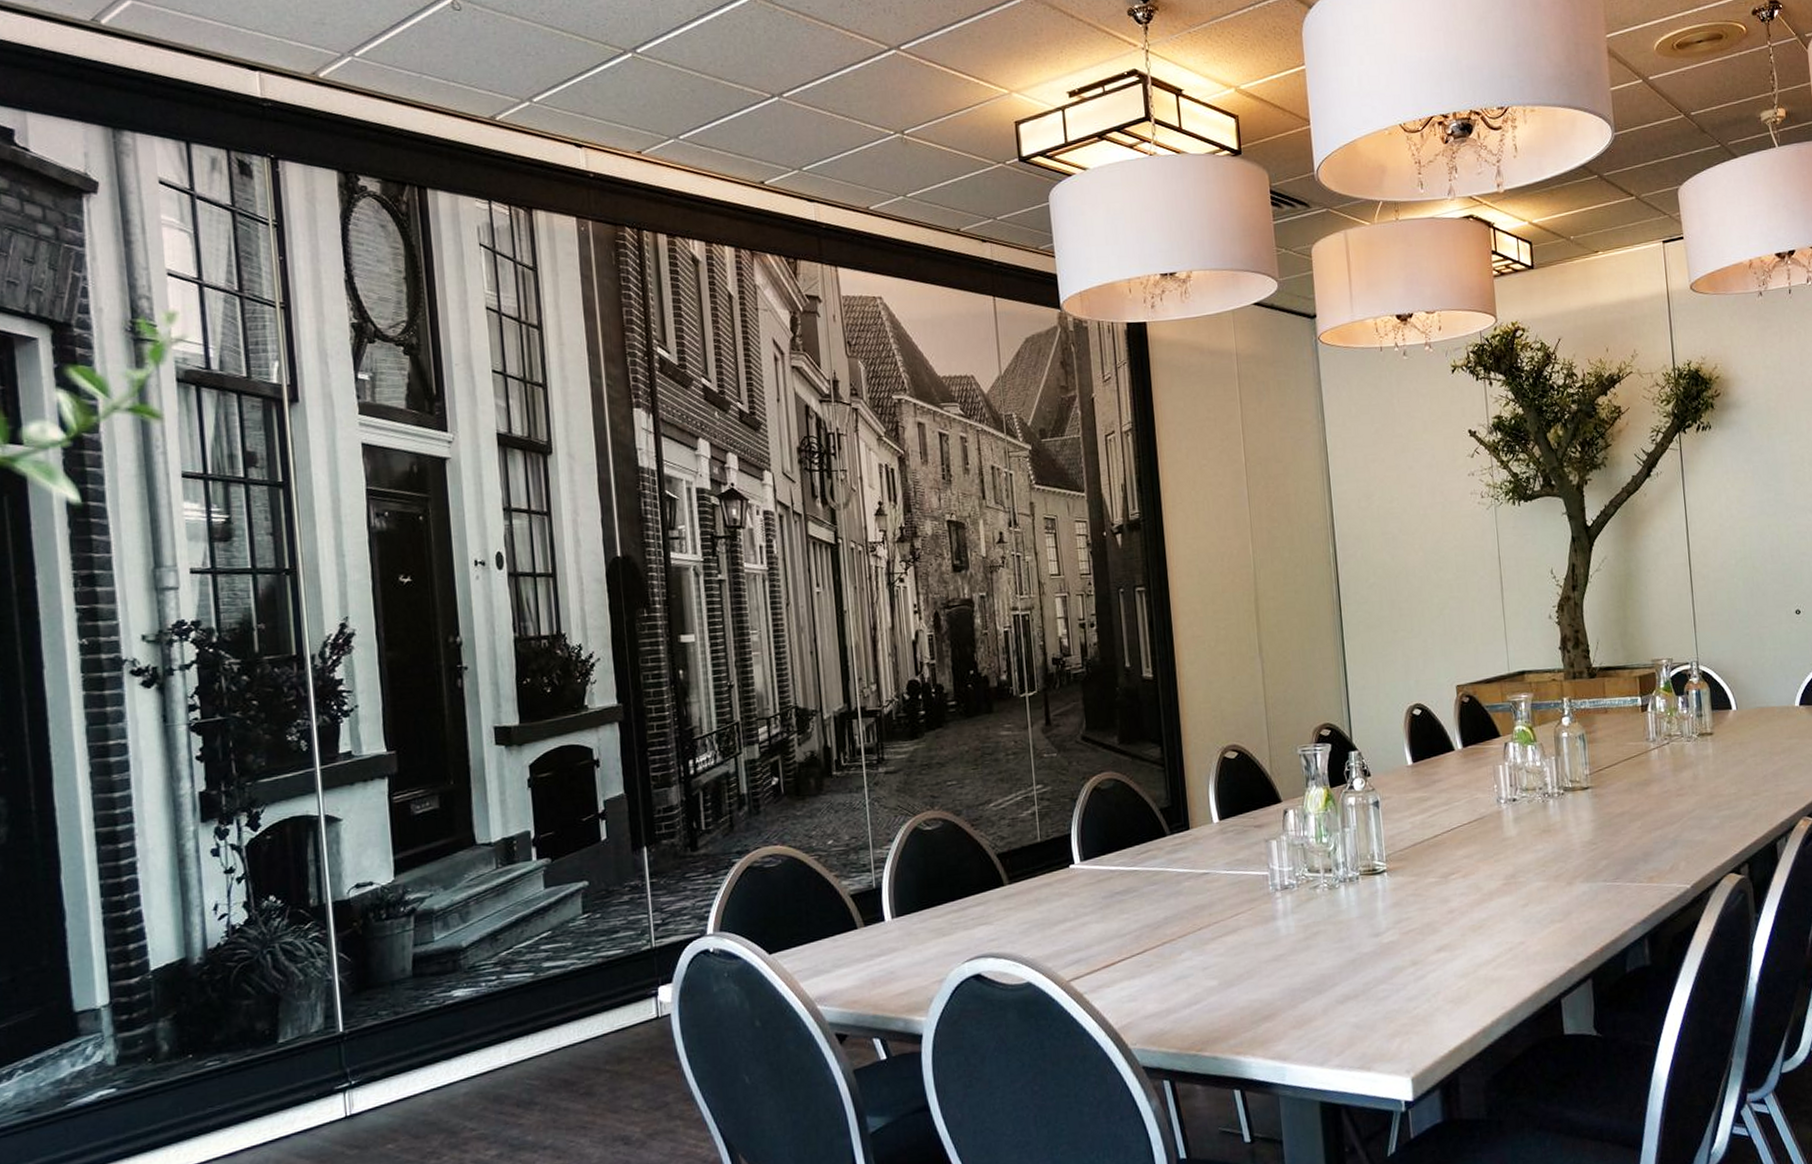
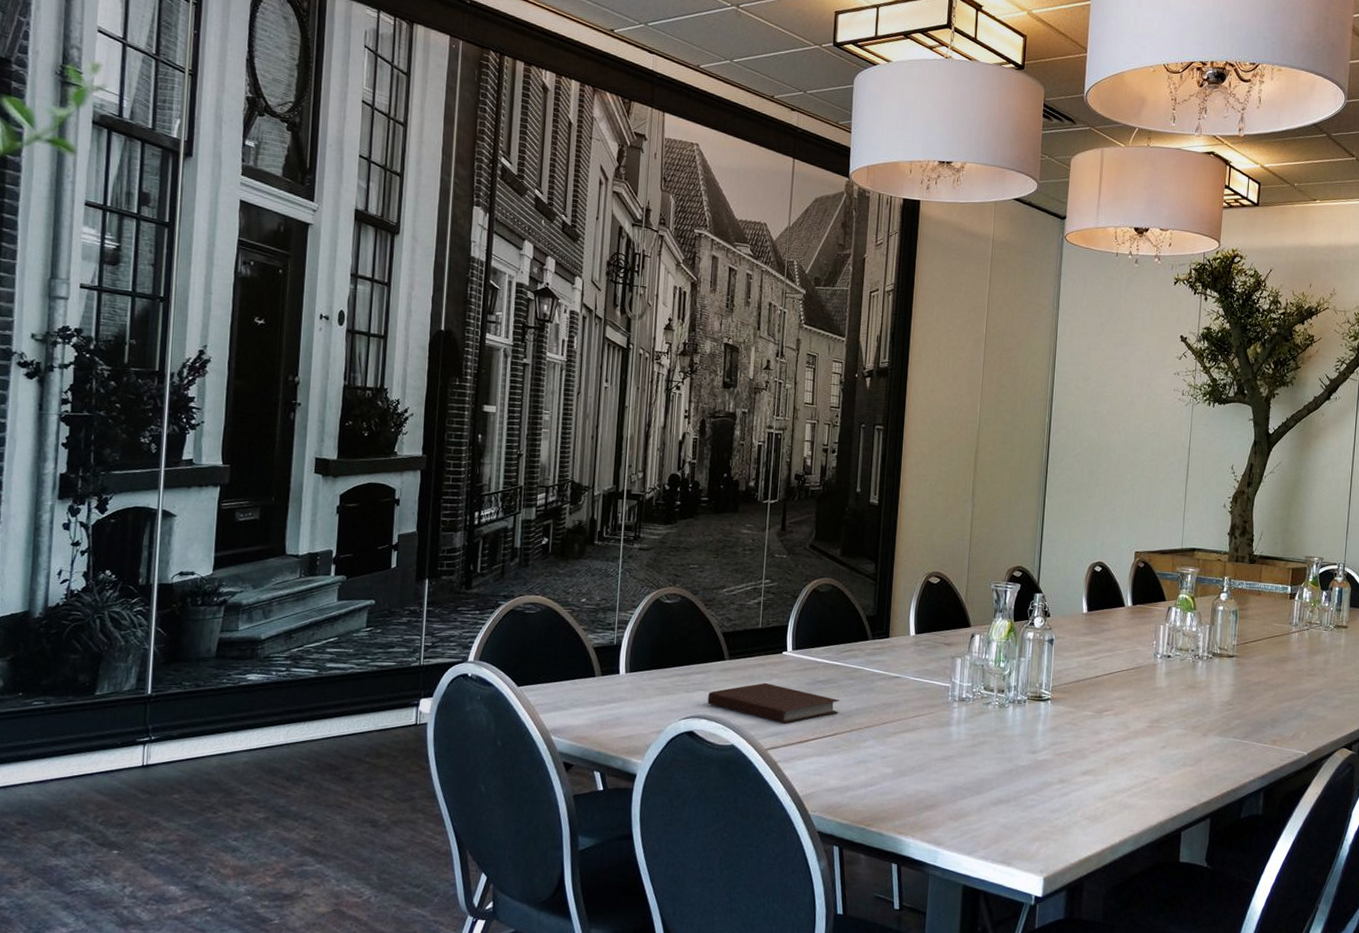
notebook: none [991,904,1146,948] -> present [708,682,840,723]

